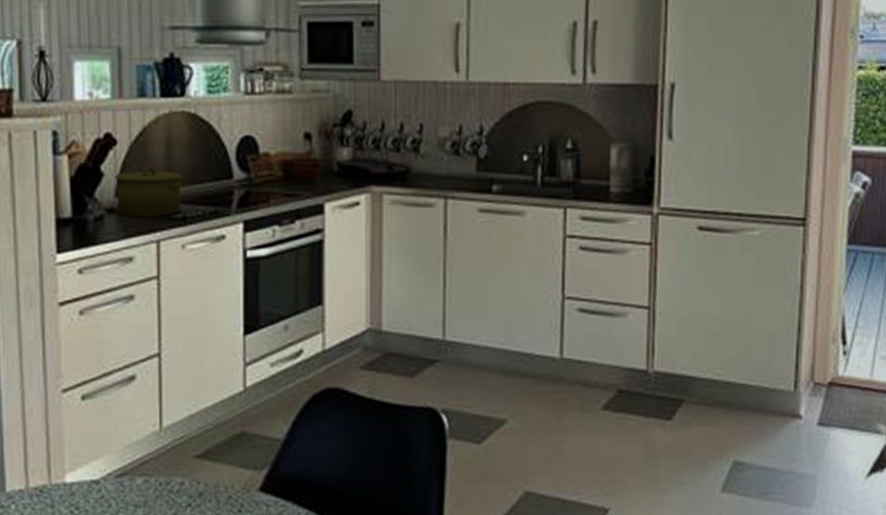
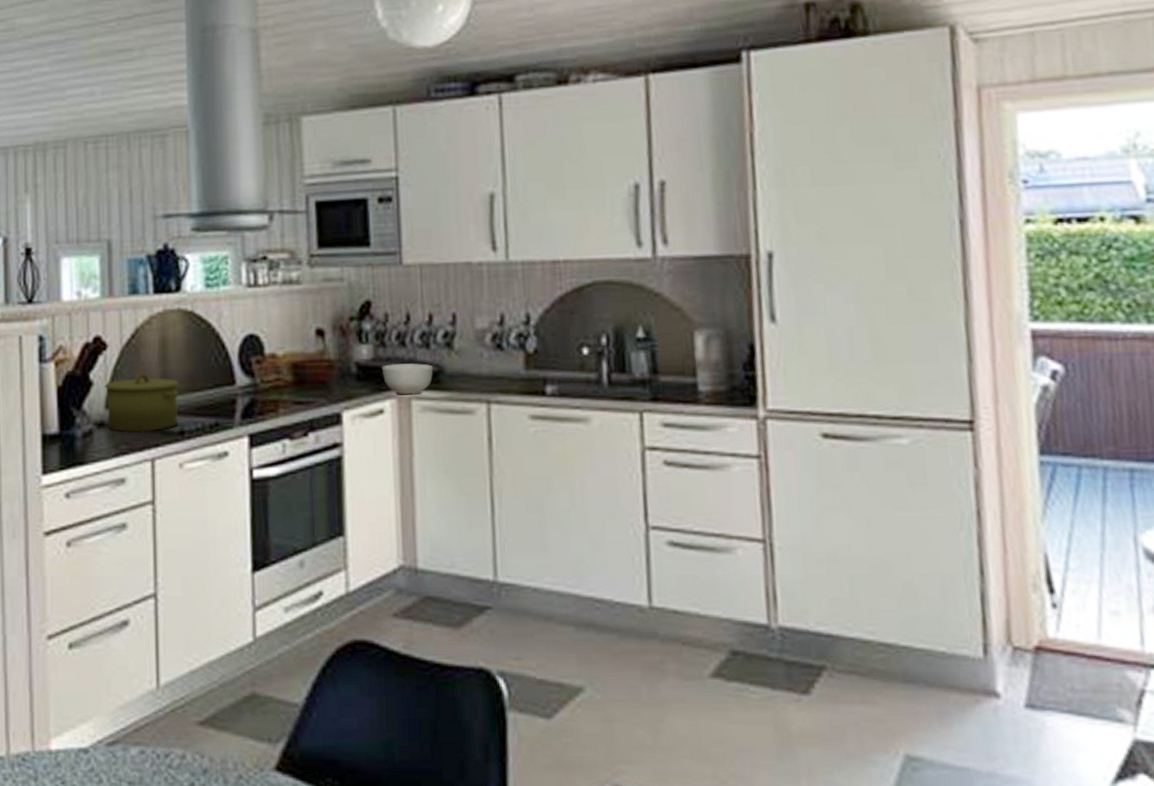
bowl: none [359,164,402,190] -> present [381,363,434,395]

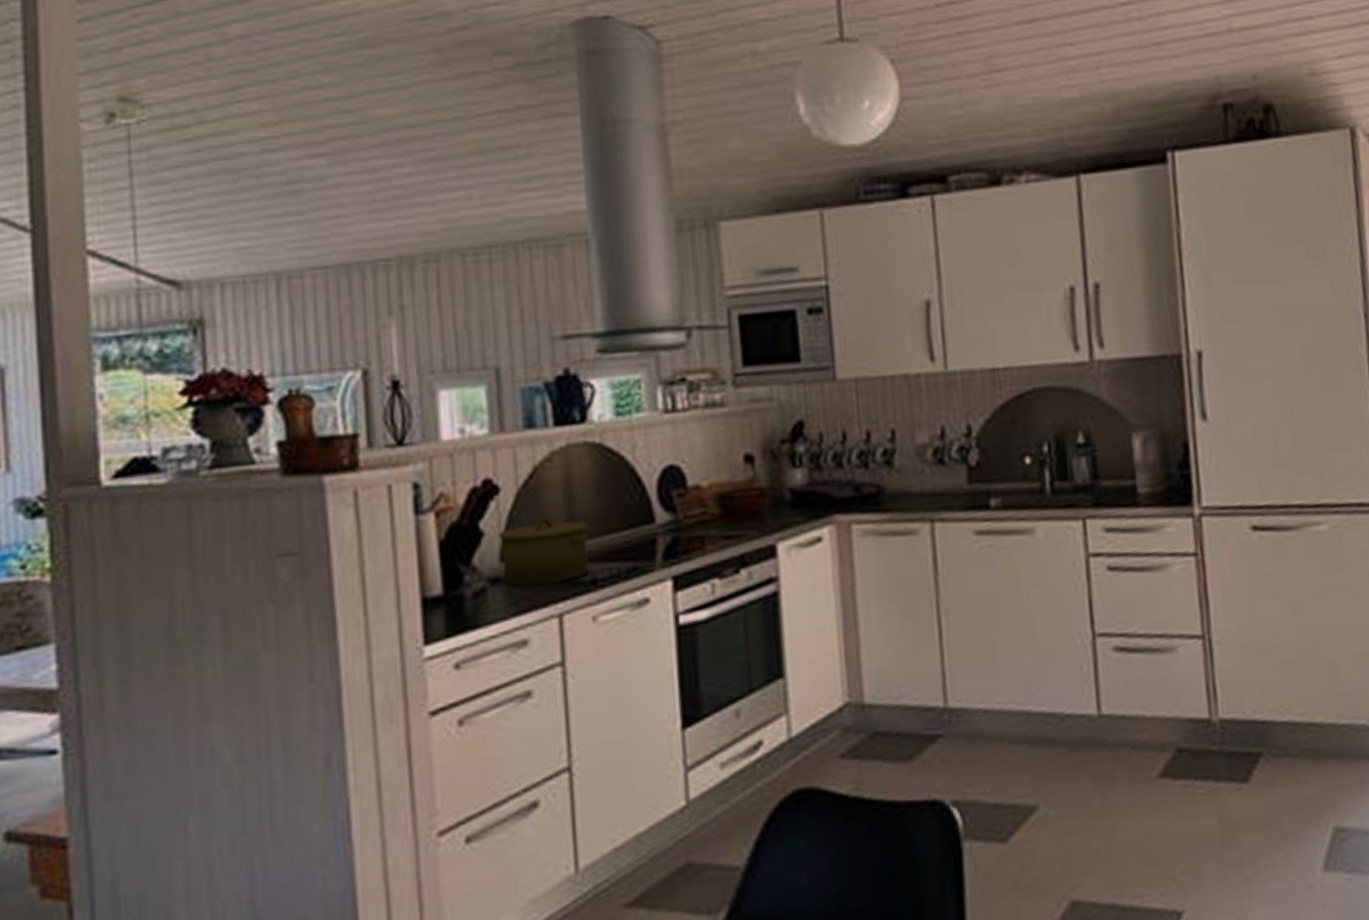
bowl: present [381,363,434,395] -> none [818,484,874,520]

